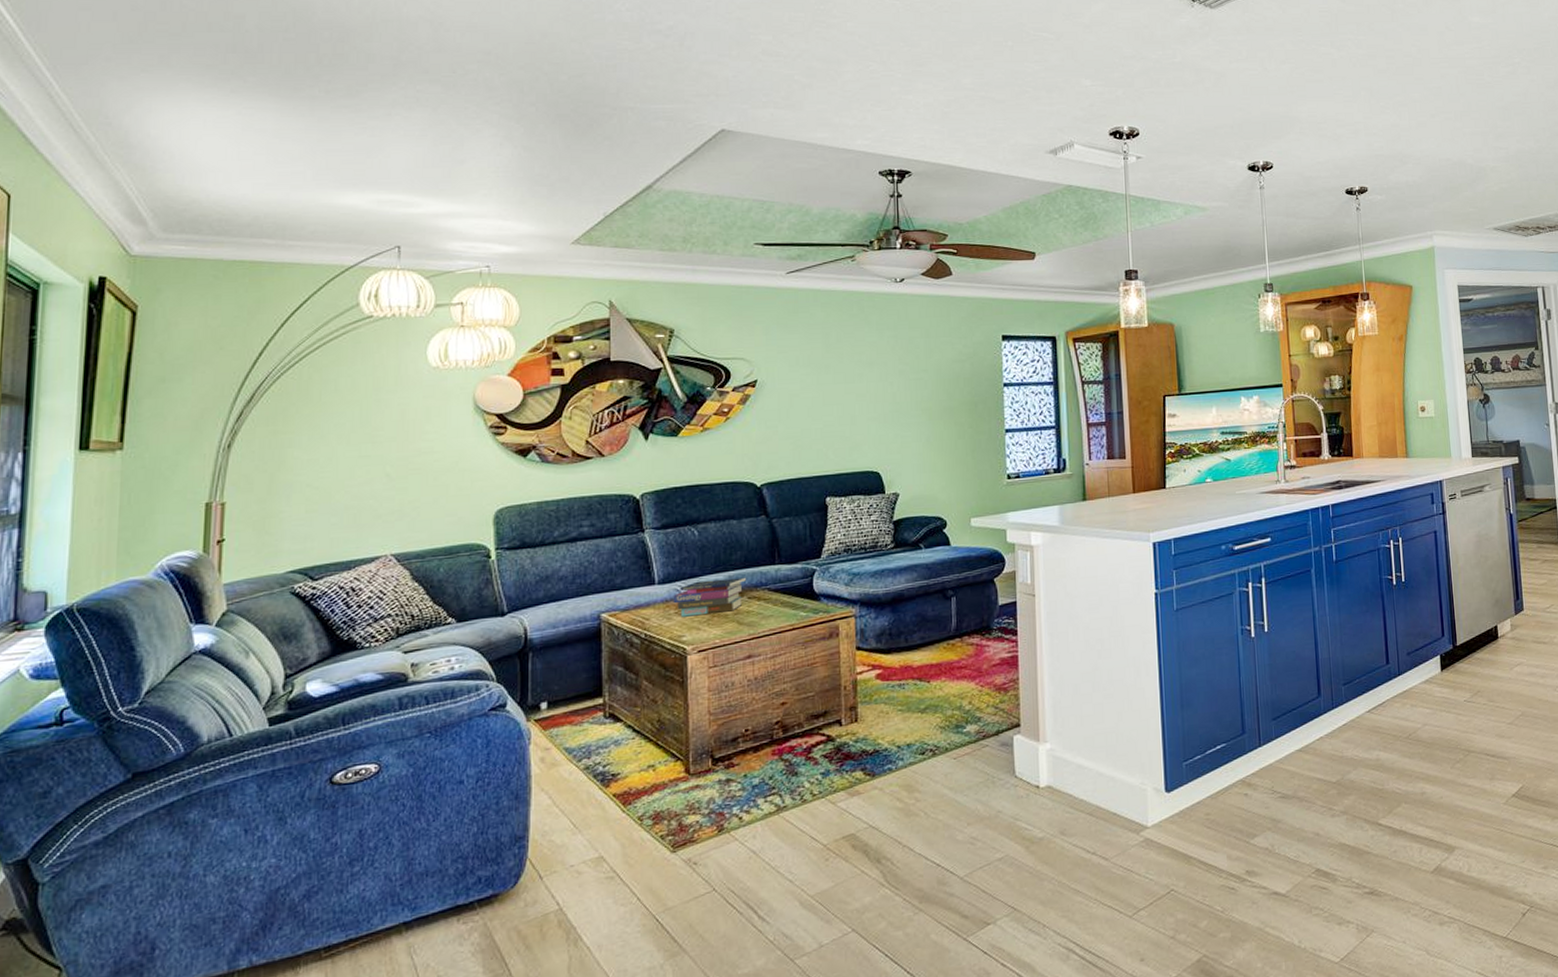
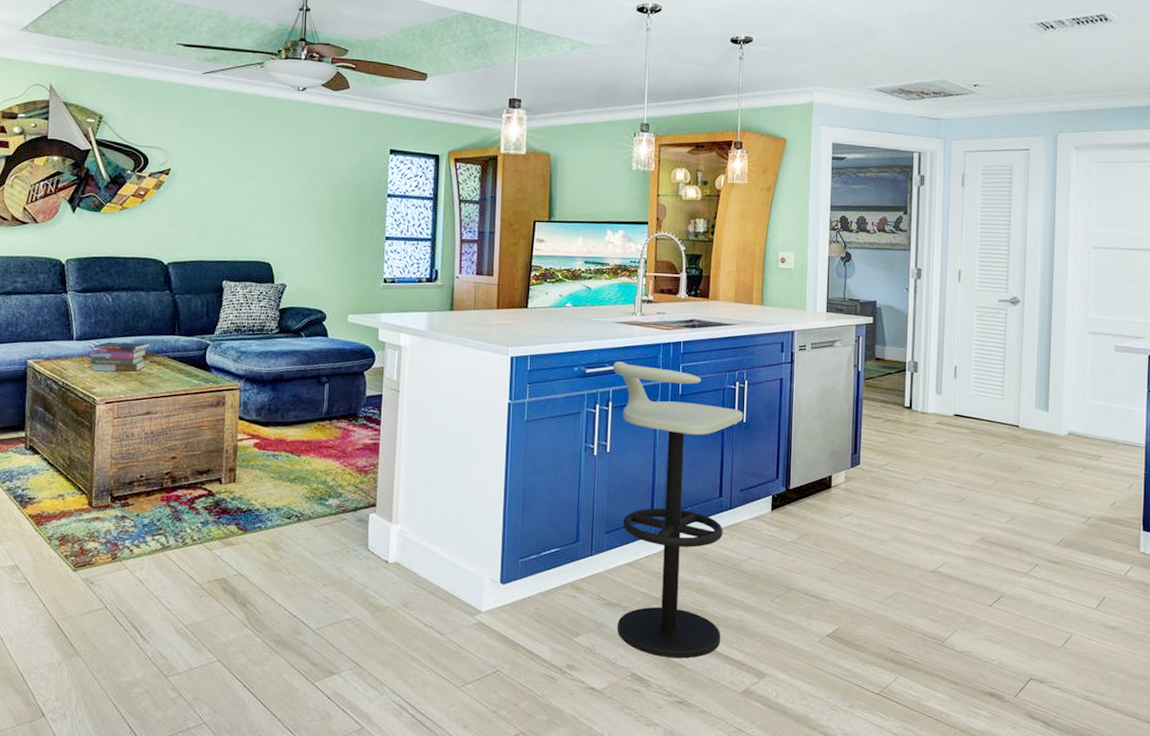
bar stool: none [1262,533,1406,846] -> present [613,362,744,659]

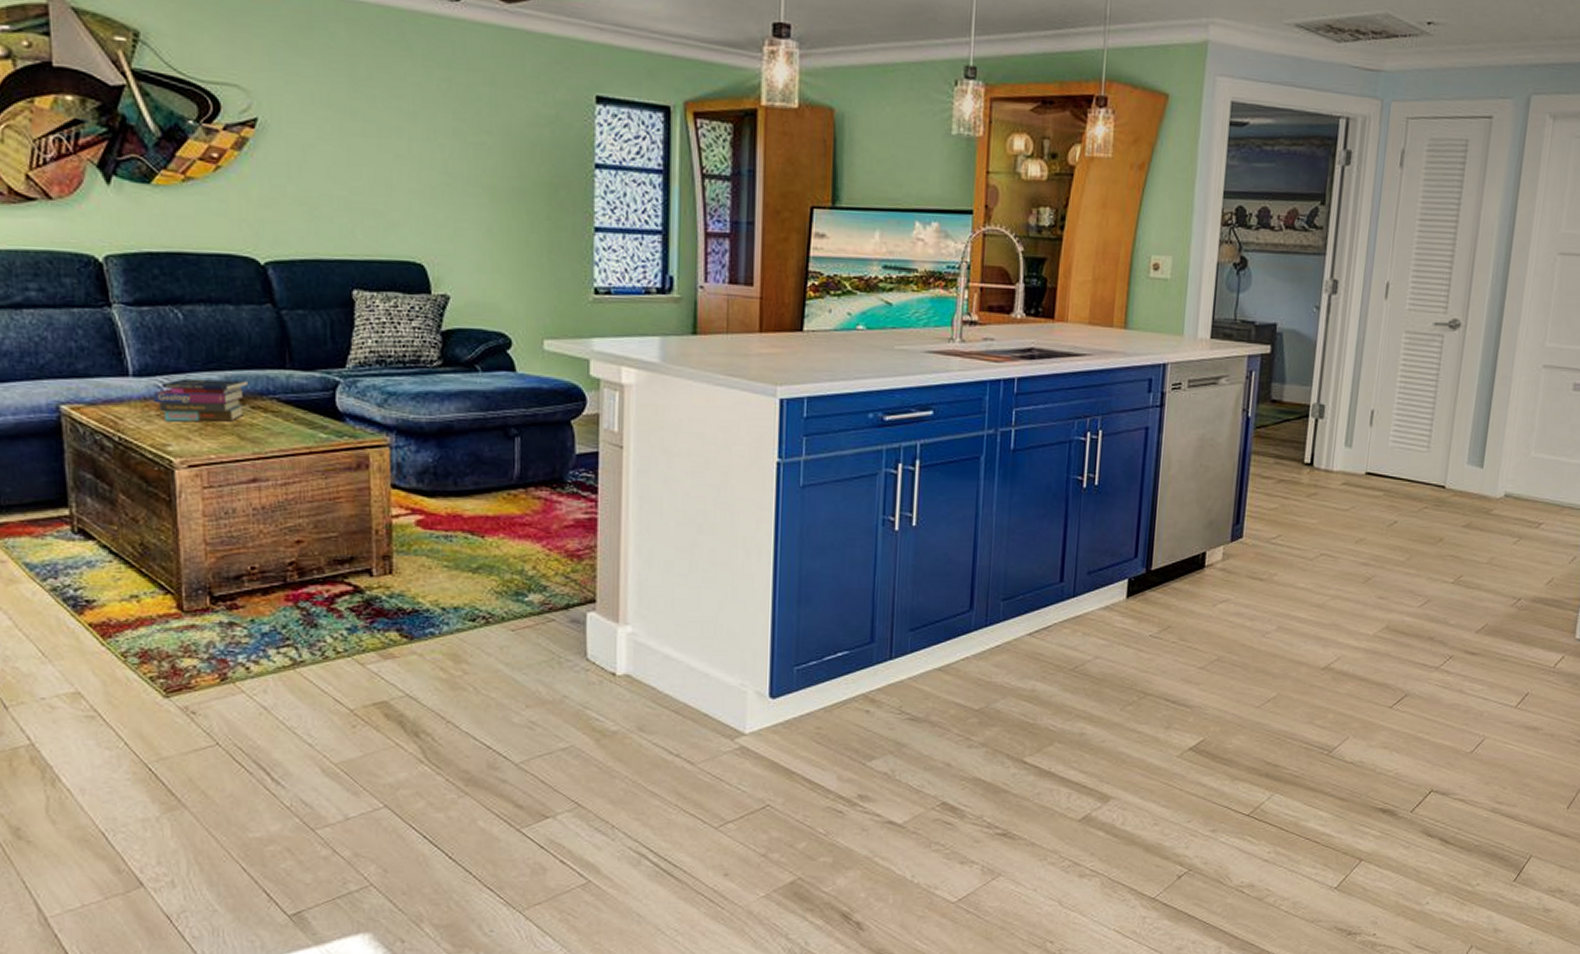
bar stool: present [613,362,744,659] -> none [922,405,1096,783]

